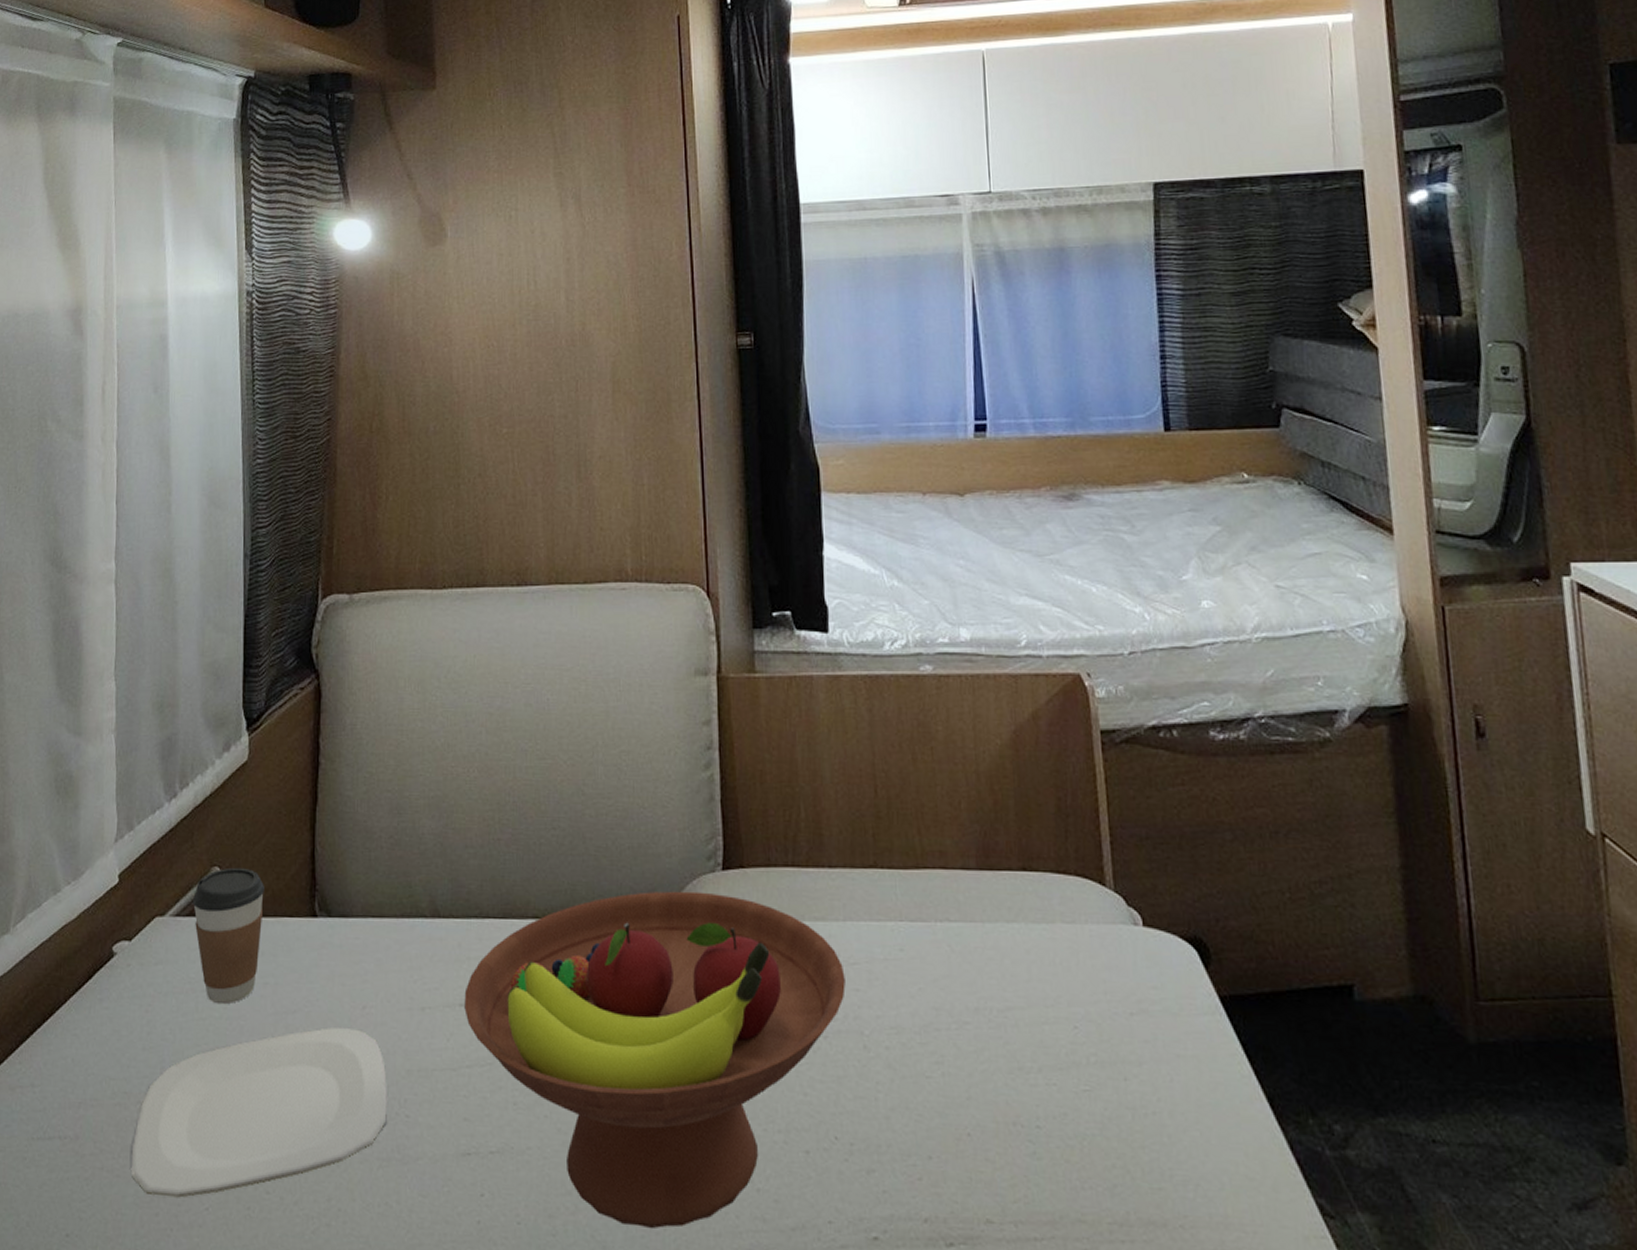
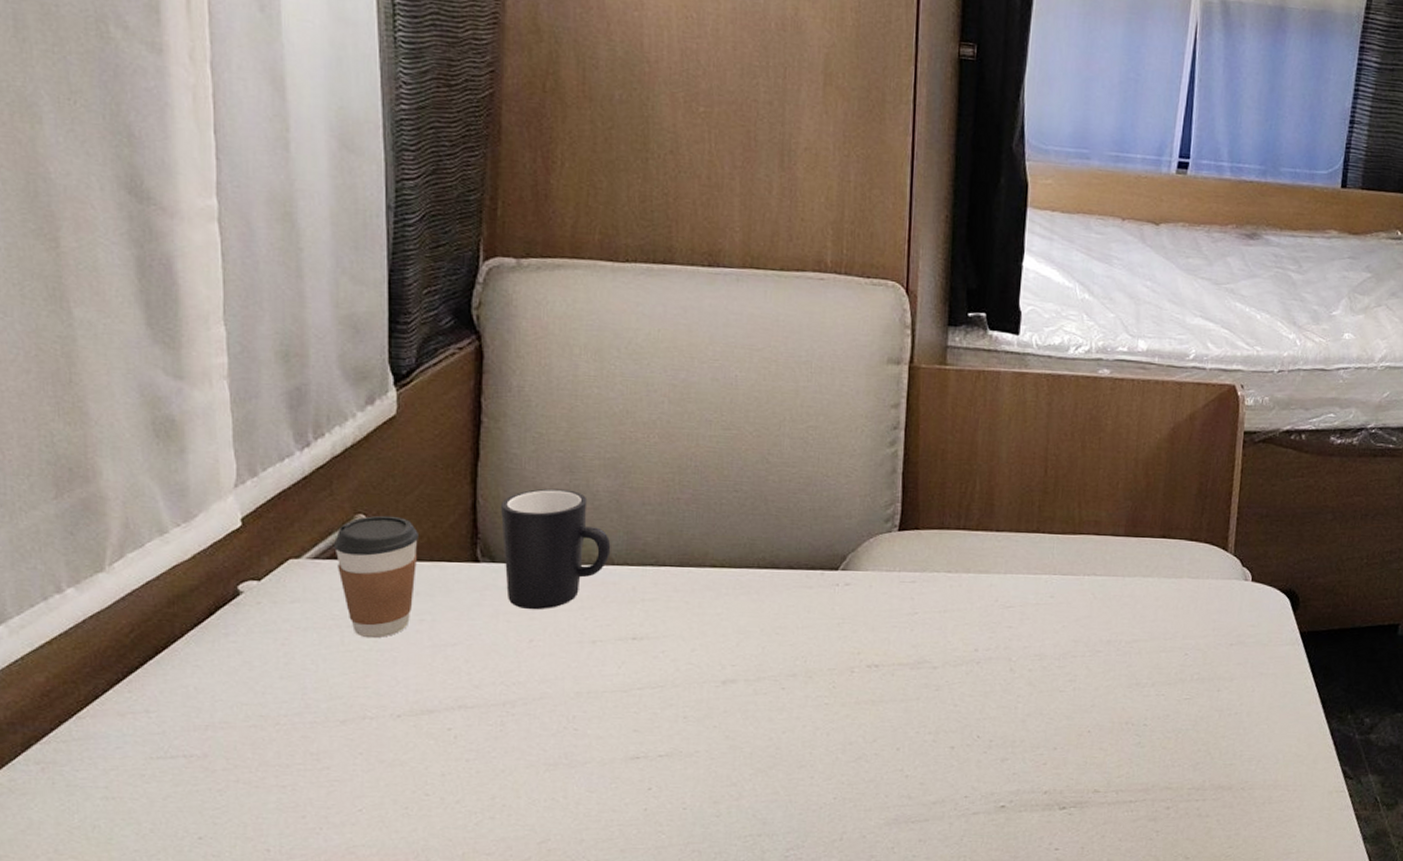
plate: present [131,1028,389,1198] -> none [271,658,556,802]
mug: none [336,833,437,972] -> present [501,488,611,610]
fruit bowl: present [464,891,846,1228] -> none [637,547,1001,807]

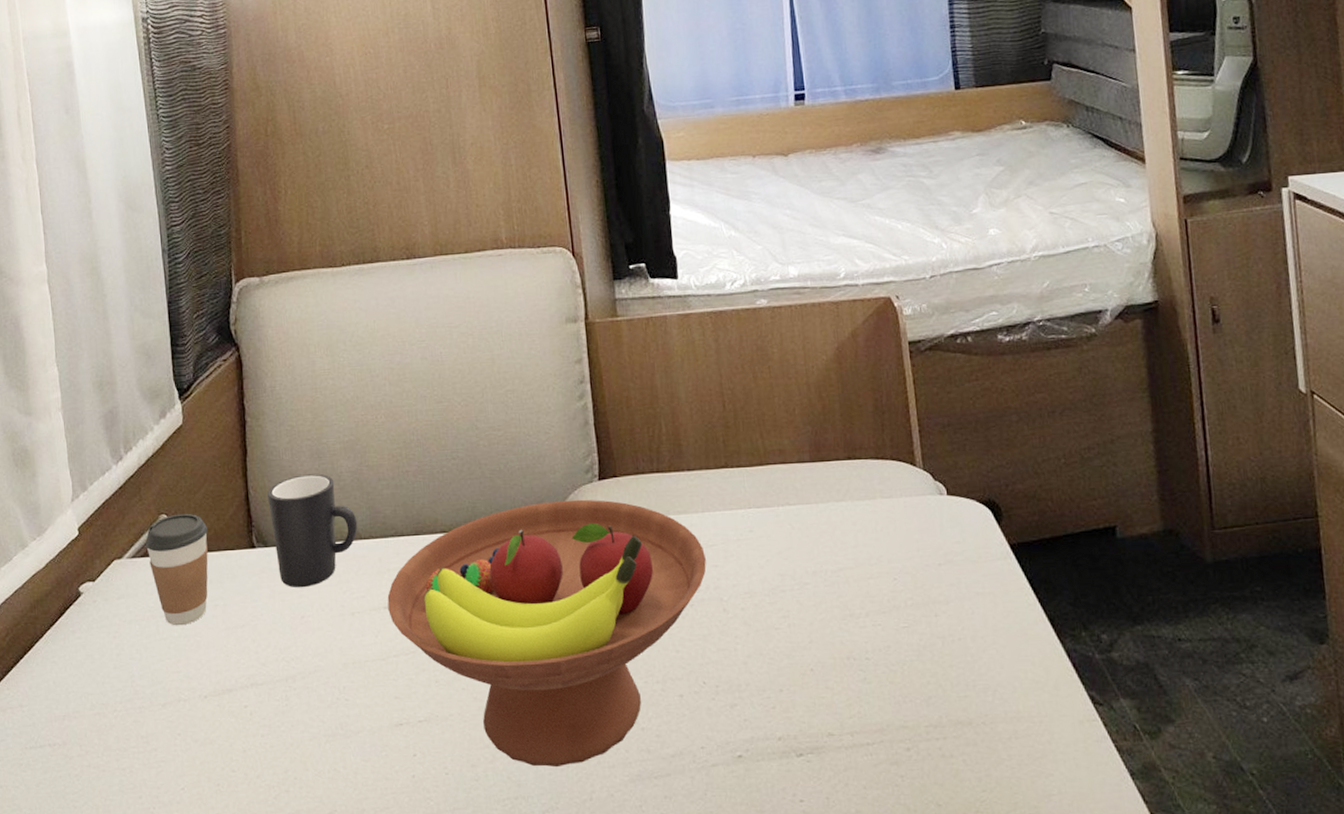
fruit bowl: none [637,547,1001,807] -> present [387,499,707,767]

